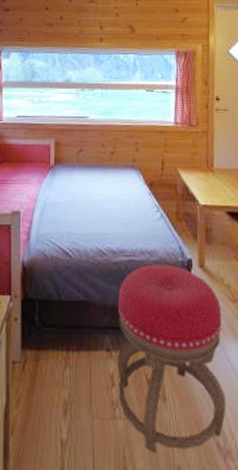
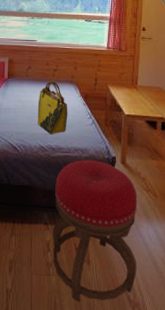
tote bag: none [92,167,131,233] -> present [37,81,68,134]

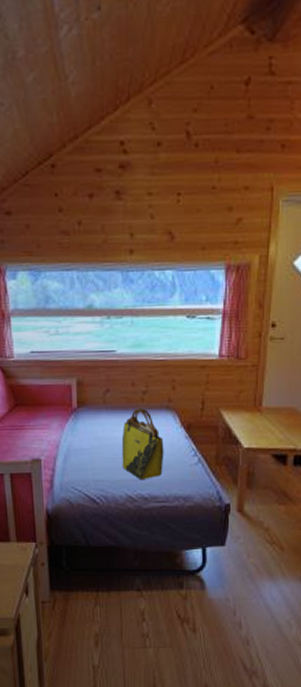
stool: present [52,160,138,302] -> none [148,510,259,674]

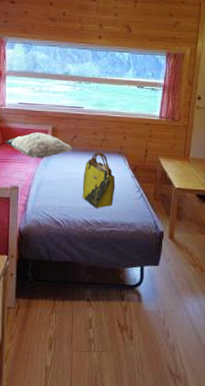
decorative pillow: none [19,388,107,422] -> present [6,132,74,158]

